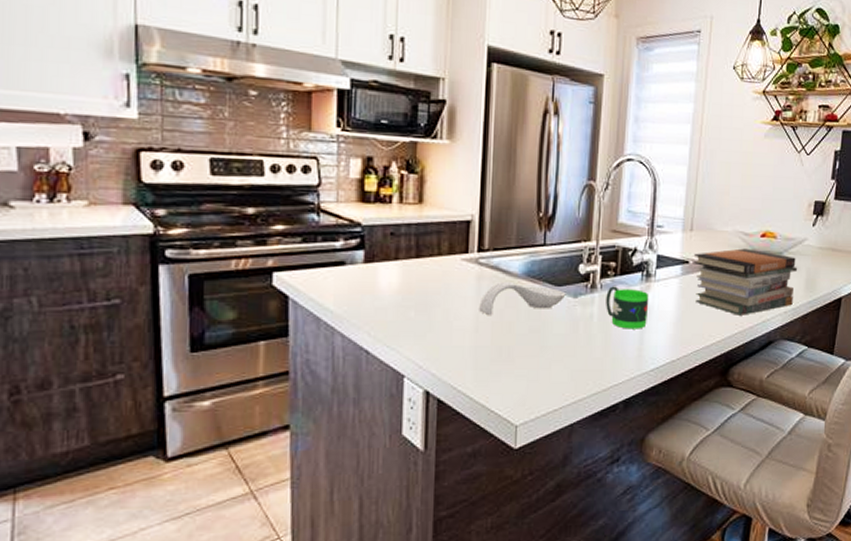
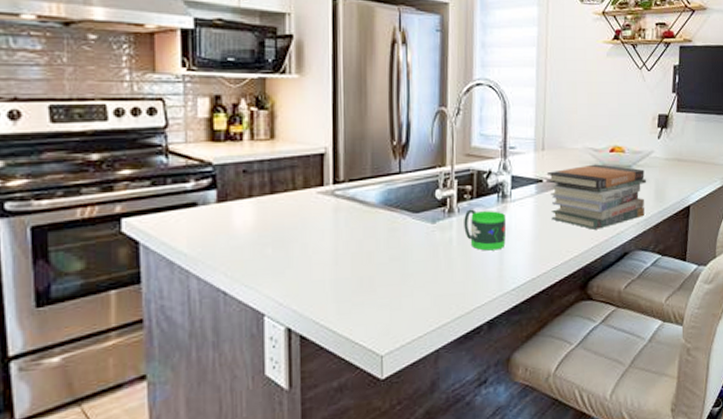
spoon rest: present [479,281,566,316] -> none [338,211,424,248]

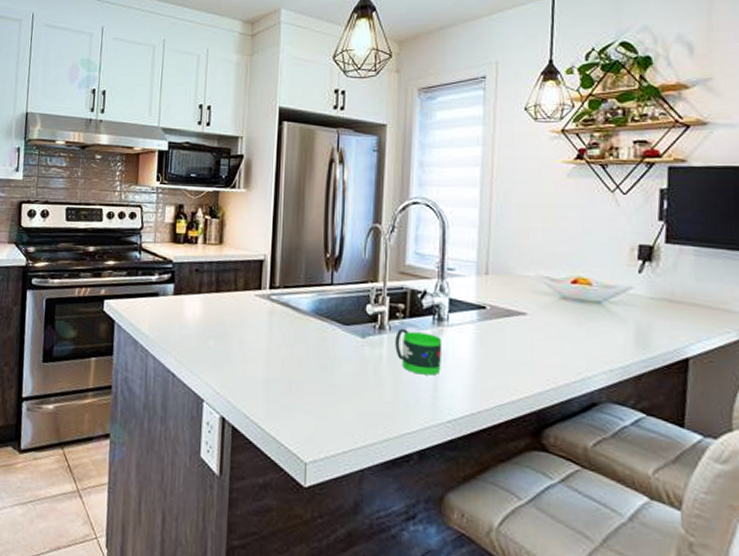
book stack: present [546,164,647,230] -> none [490,295,624,370]

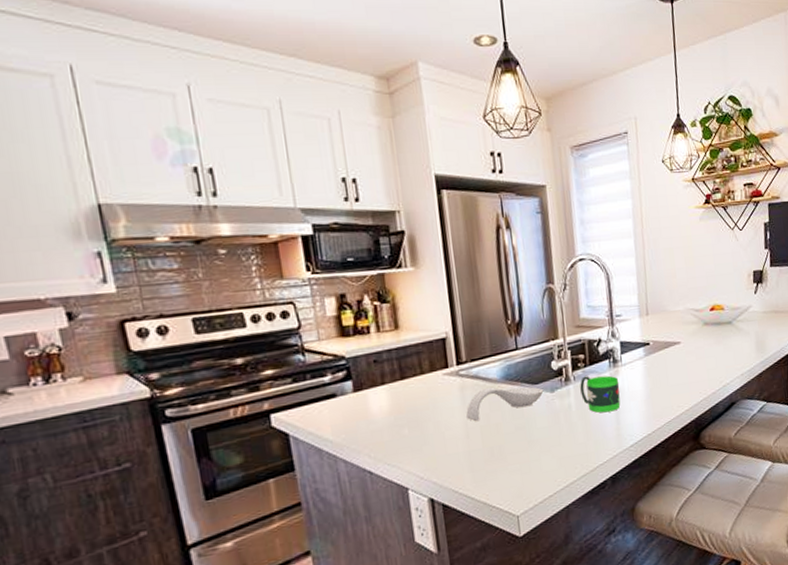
spoon rest: none [270,317,354,350] -> present [466,387,544,422]

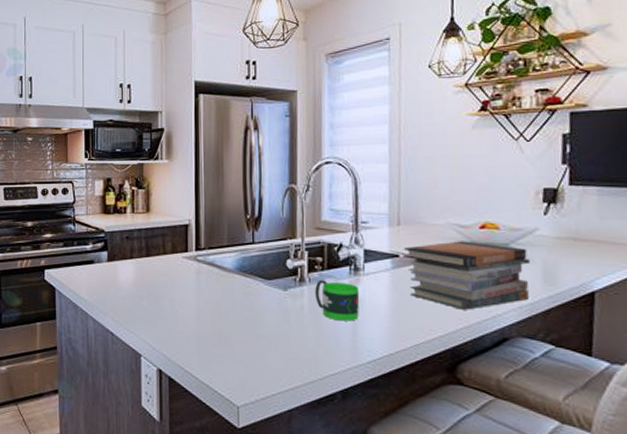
spoon rest: present [466,387,544,422] -> none [199,275,276,306]
book stack: none [652,323,748,384] -> present [403,241,531,310]

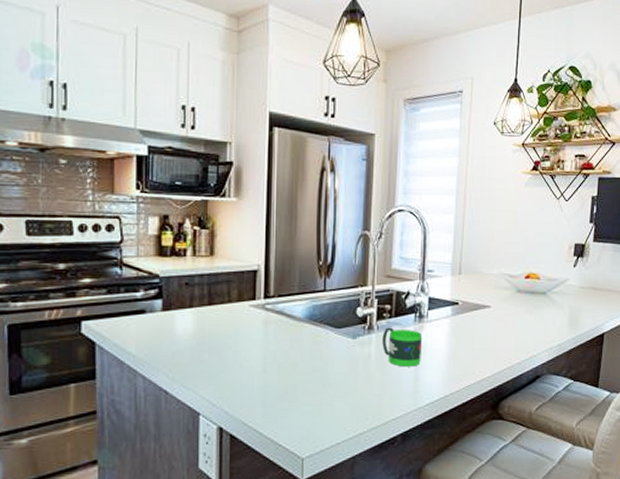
book stack: present [403,241,531,310] -> none [462,289,561,352]

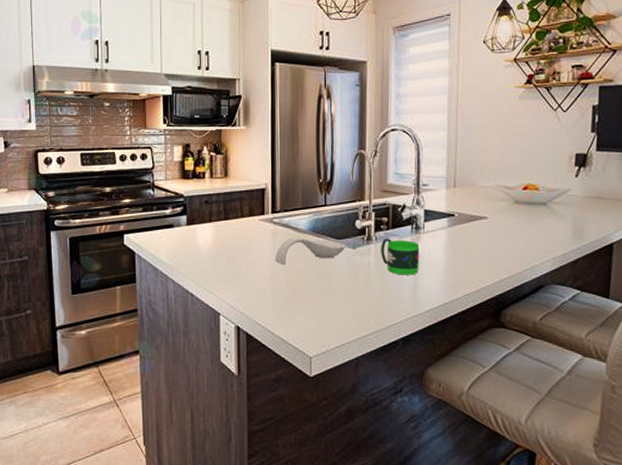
spoon rest: none [266,324,346,357] -> present [275,236,346,265]

